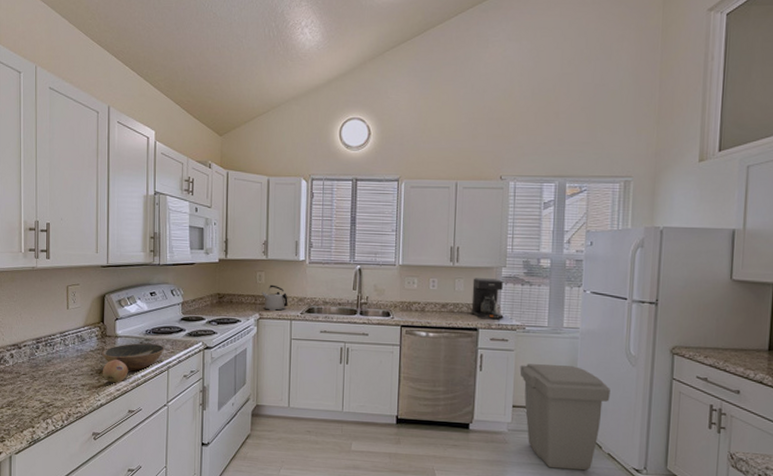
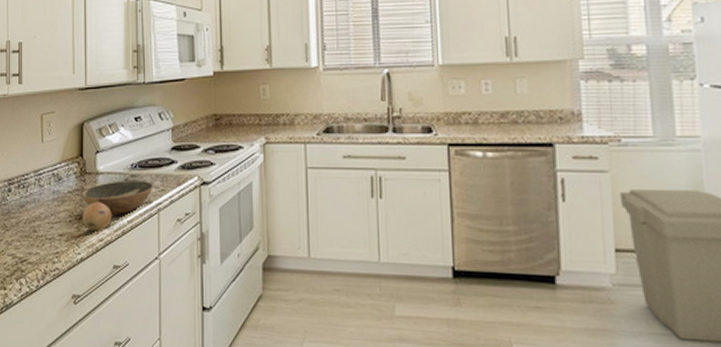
kettle: present [261,284,288,311] -> none [267,99,300,132]
coffee maker: present [471,278,504,319] -> none [539,75,589,129]

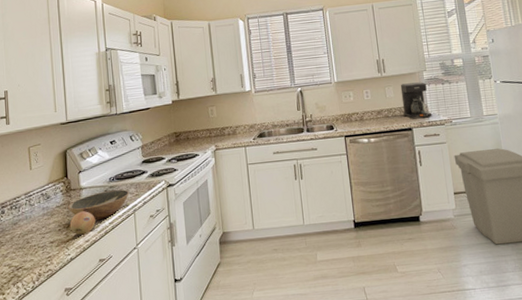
coffee maker: none [539,75,589,129] -> present [400,82,432,119]

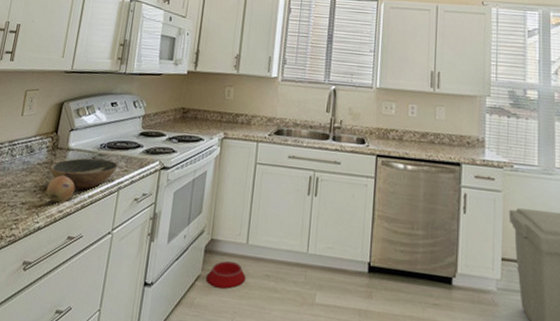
pet bowl: none [225,245,258,269] -> present [206,260,246,289]
coffee maker: present [400,82,432,119] -> none [453,106,489,154]

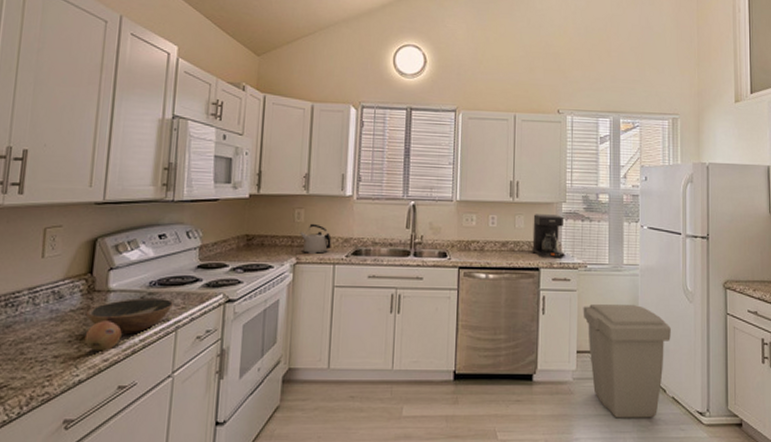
pet bowl: present [206,260,246,289] -> none [285,387,329,416]
kettle: none [229,101,257,130] -> present [300,223,331,254]
coffee maker: none [453,106,489,154] -> present [532,214,565,257]

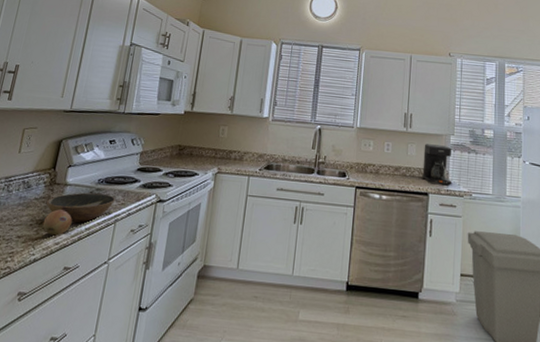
kettle: present [300,223,331,254] -> none [223,139,248,166]

